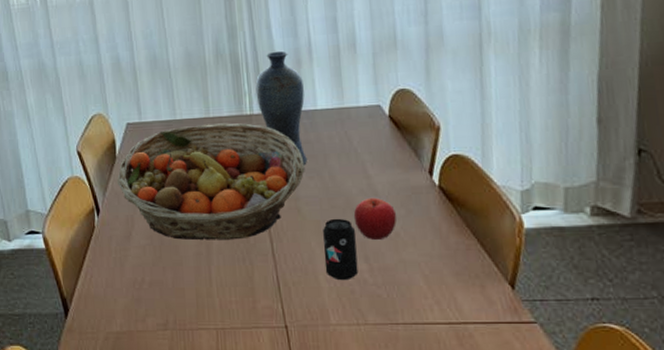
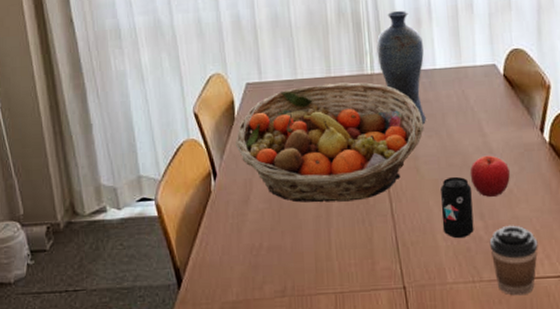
coffee cup: none [374,269,427,341] -> present [489,225,538,296]

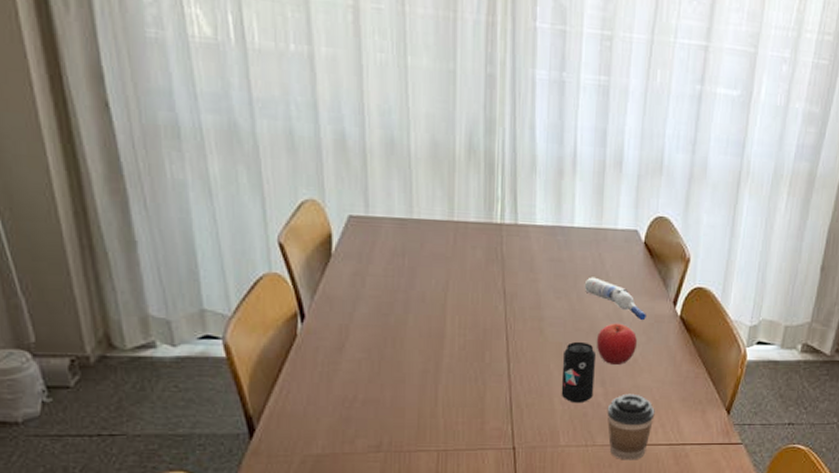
fruit basket: present [236,82,424,203] -> none [331,228,554,358]
vase: present [376,10,427,125] -> none [510,156,563,285]
water bottle: none [452,113,515,151] -> present [584,277,646,321]

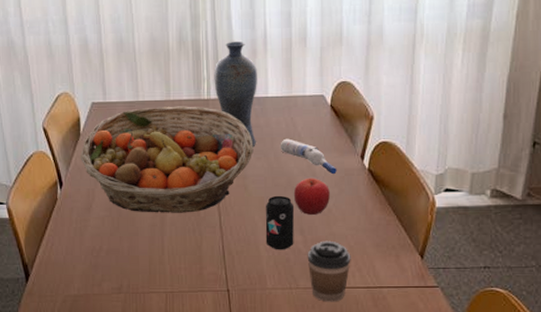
fruit basket: none [331,228,554,358] -> present [81,106,254,213]
vase: none [510,156,563,285] -> present [214,41,257,147]

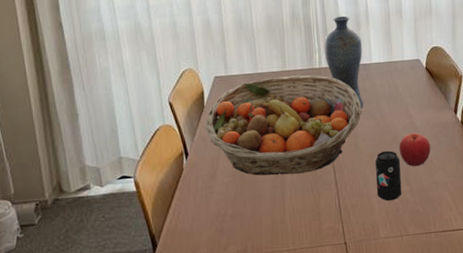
water bottle: present [280,138,337,175] -> none [384,99,435,129]
coffee cup: present [307,240,351,302] -> none [414,188,453,246]

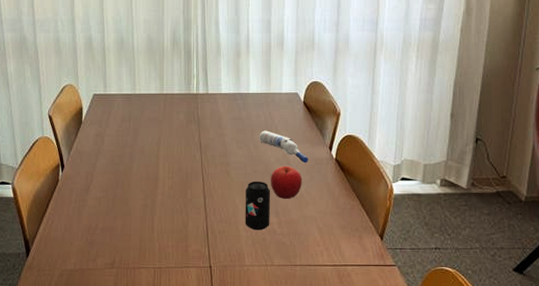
fruit basket: present [205,75,362,176] -> none [82,99,236,195]
vase: present [324,15,365,109] -> none [202,43,240,138]
water bottle: none [384,99,435,129] -> present [259,130,308,163]

